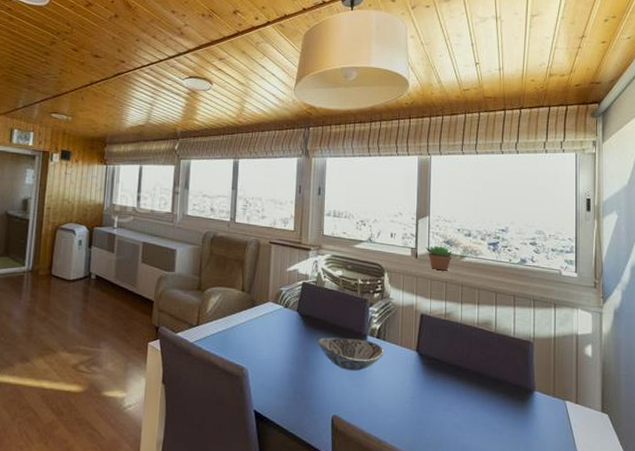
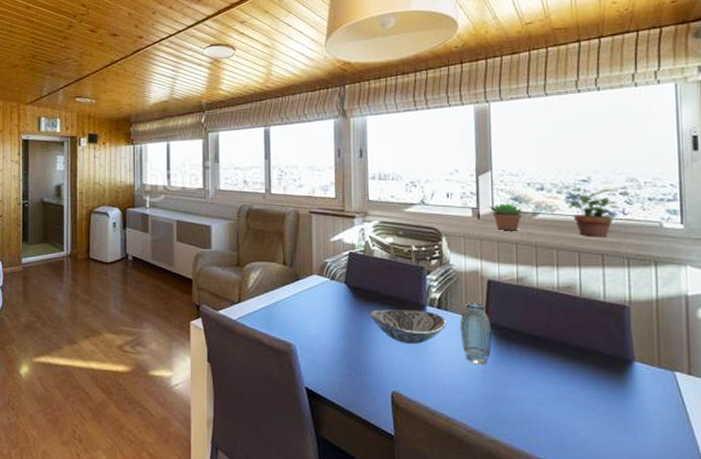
vase: none [395,334,422,392] -> present [460,303,492,365]
potted plant: none [486,238,530,282] -> present [564,189,620,239]

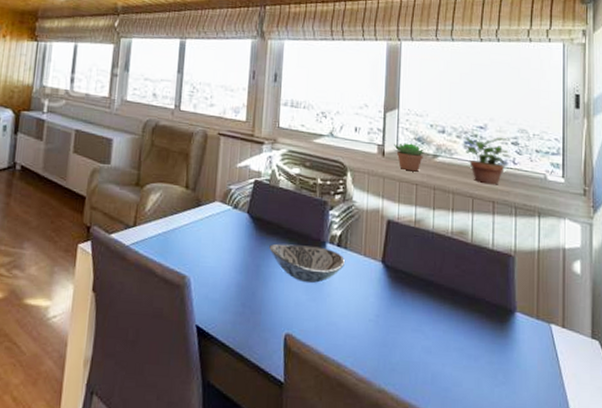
vase: present [460,303,492,365] -> none [357,242,388,309]

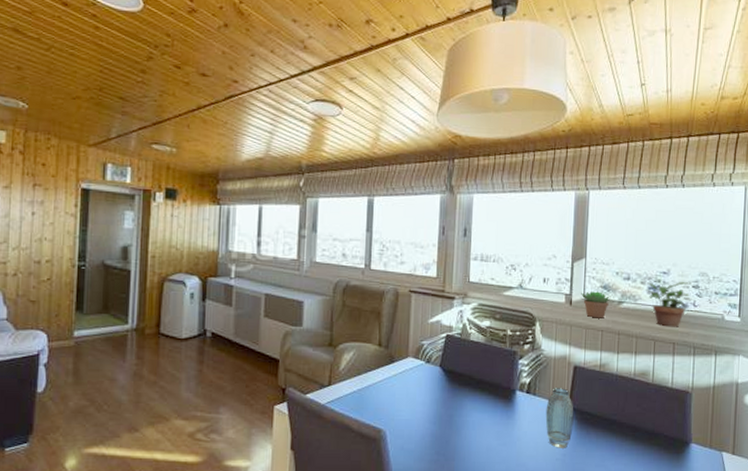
decorative bowl: present [269,243,346,283] -> none [461,394,535,428]
vase: none [357,242,388,309] -> present [545,388,574,448]

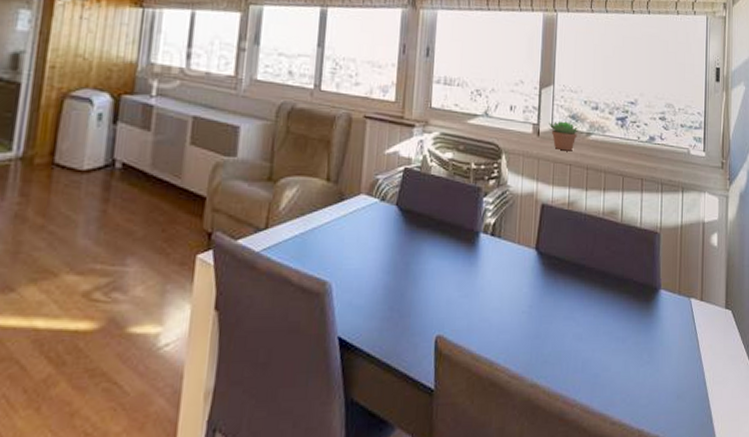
vase: present [545,388,574,448] -> none [511,229,542,299]
potted plant: present [646,282,692,329] -> none [614,112,659,163]

